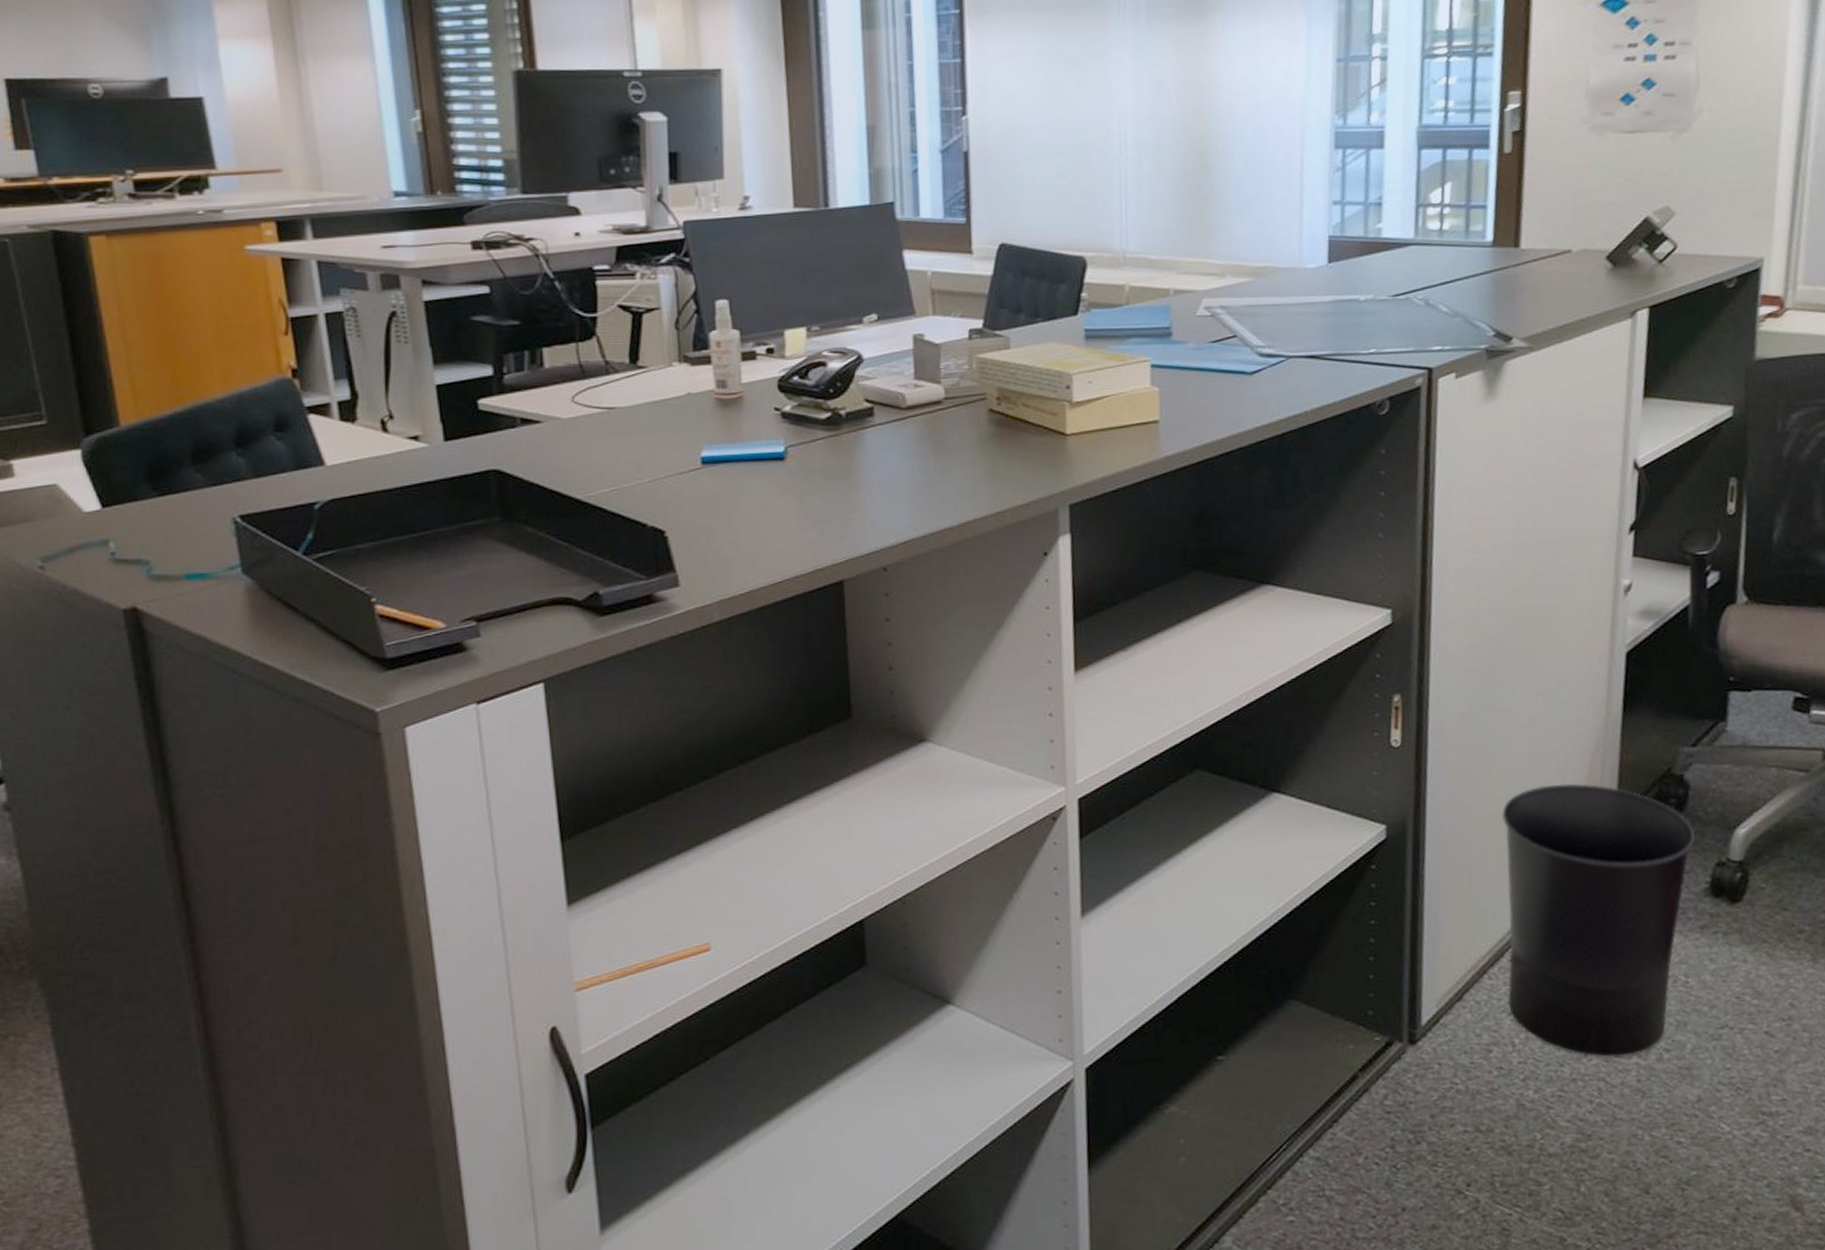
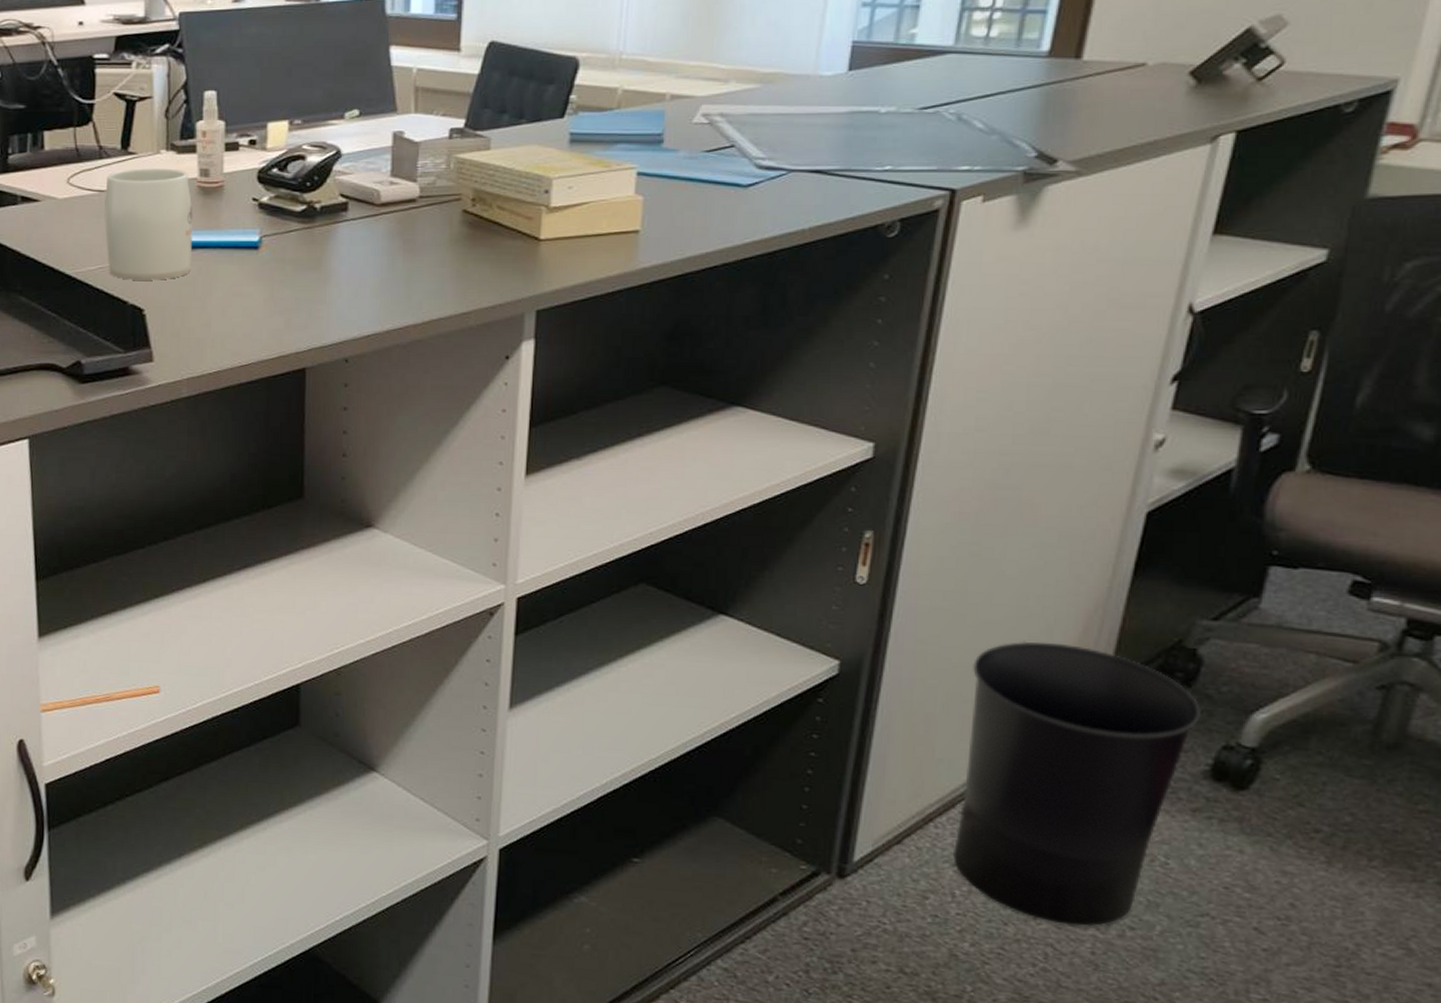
mug: none [615,381,714,501] -> present [104,168,193,280]

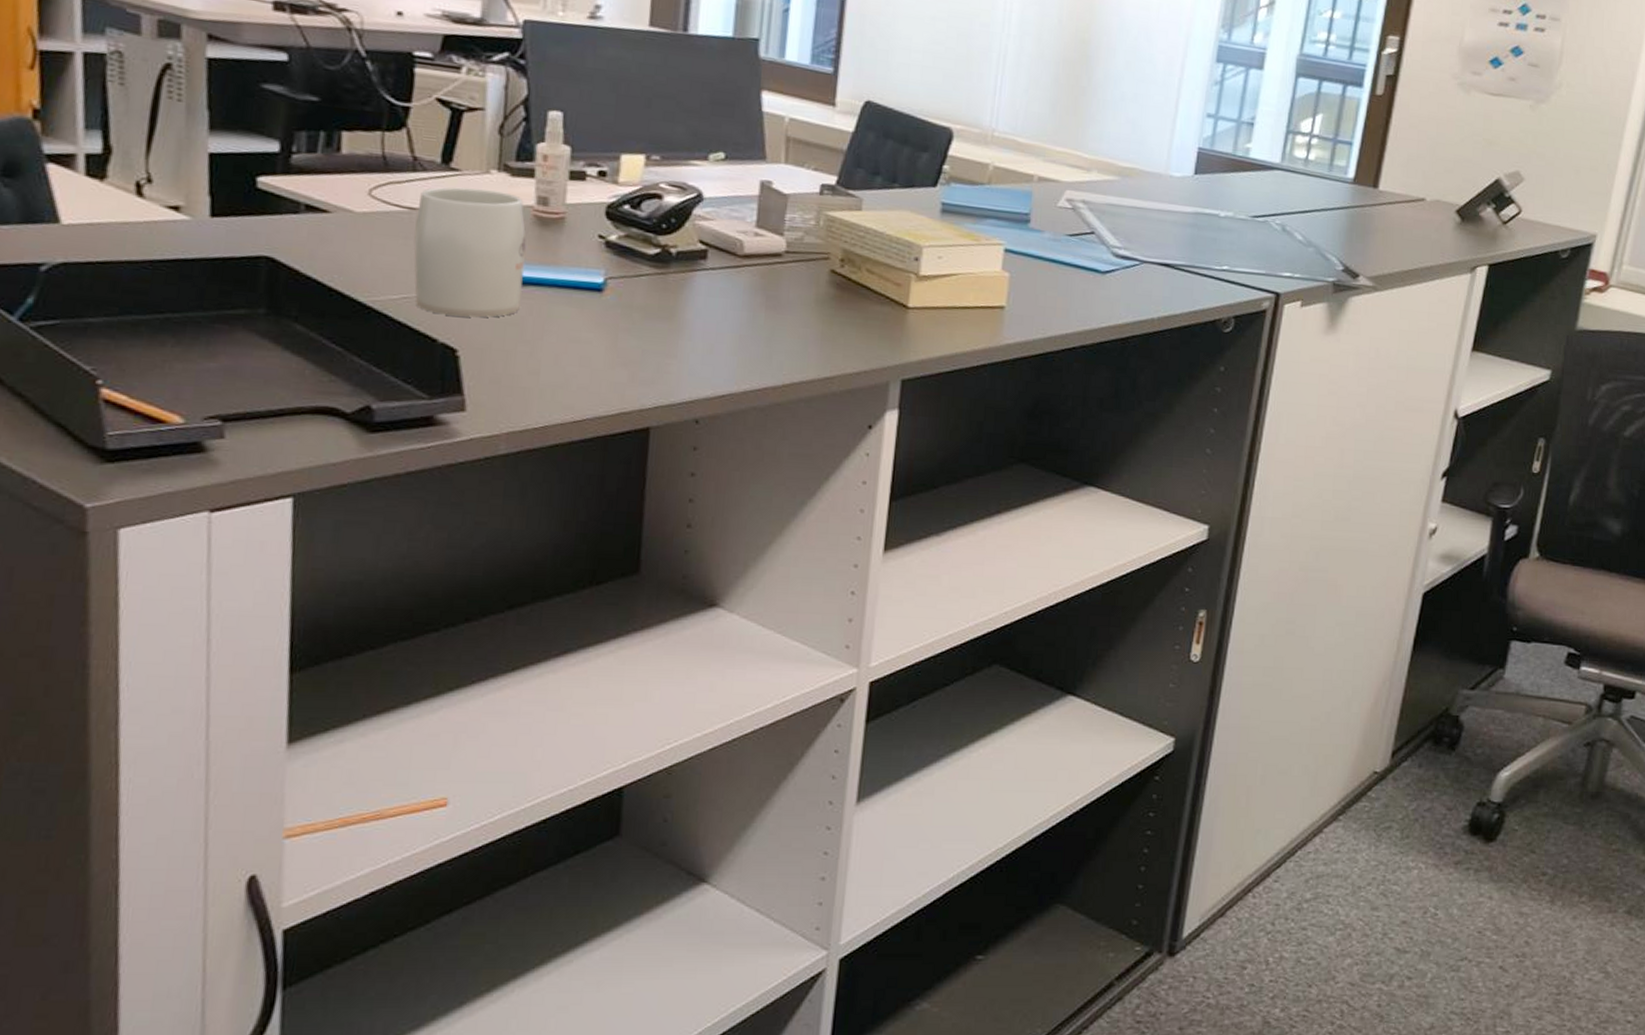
waste bin: present [953,641,1202,927] -> none [1268,713,1462,981]

